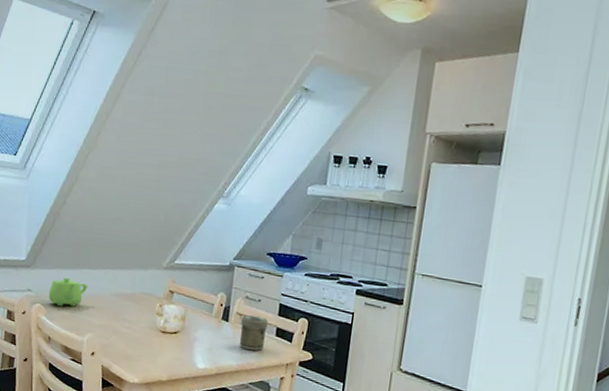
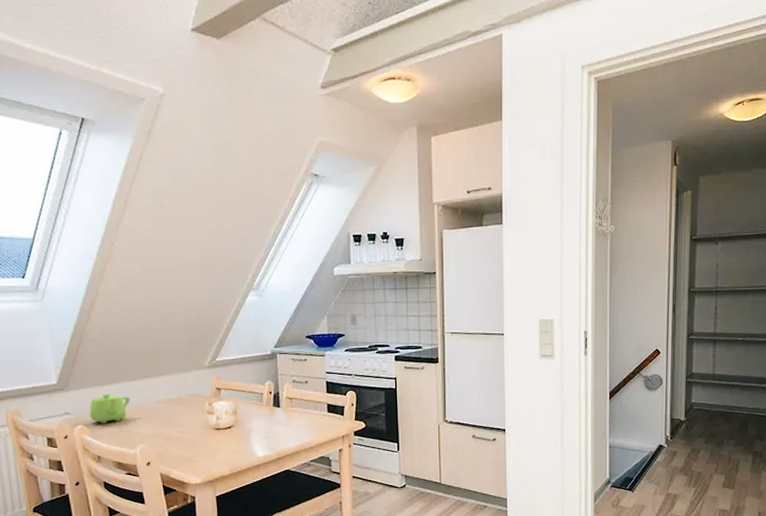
jar: present [240,314,268,351] -> none [292,396,318,431]

